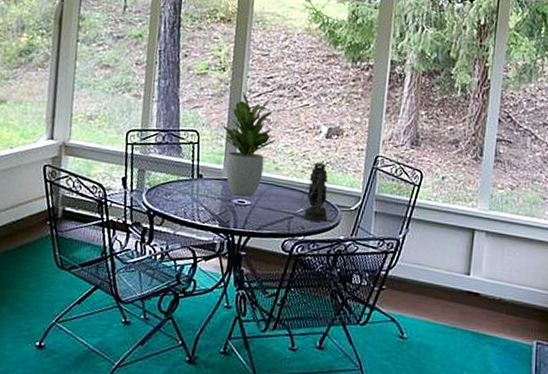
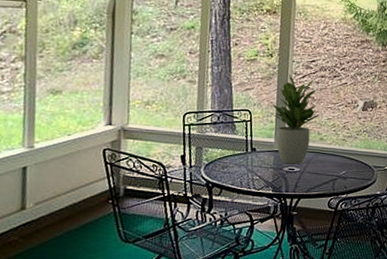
lantern: present [300,162,328,222] -> none [342,131,366,181]

